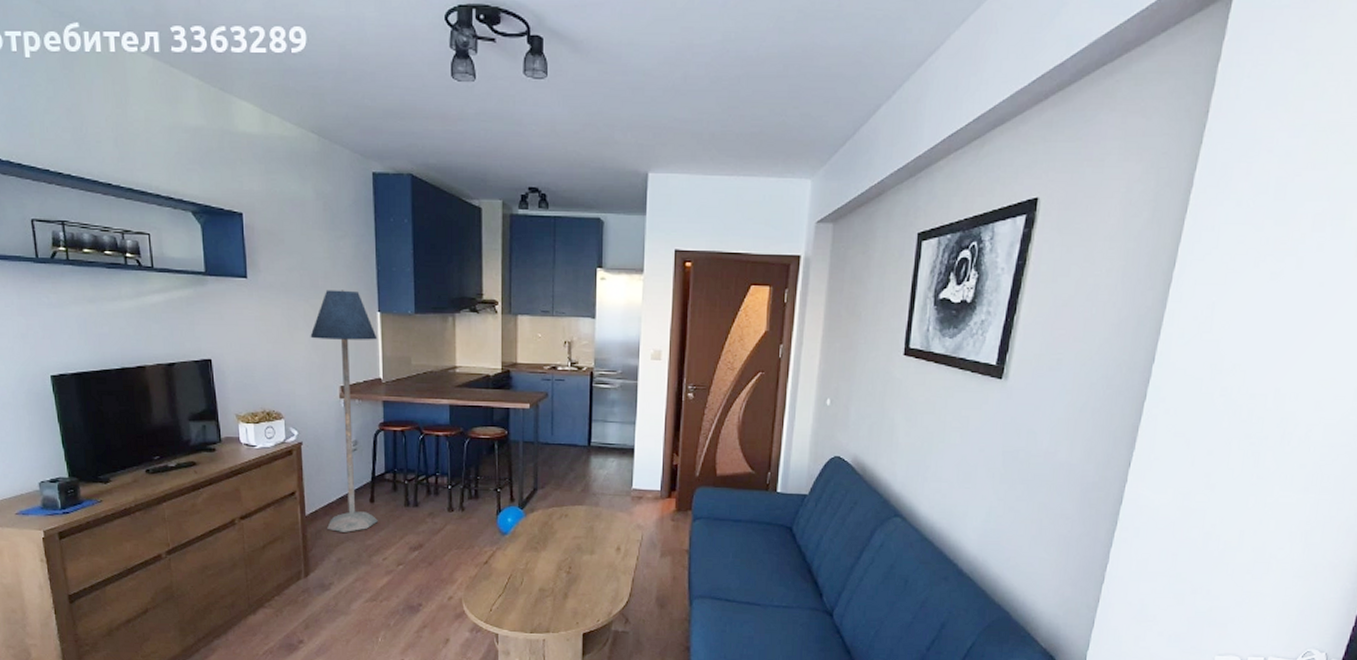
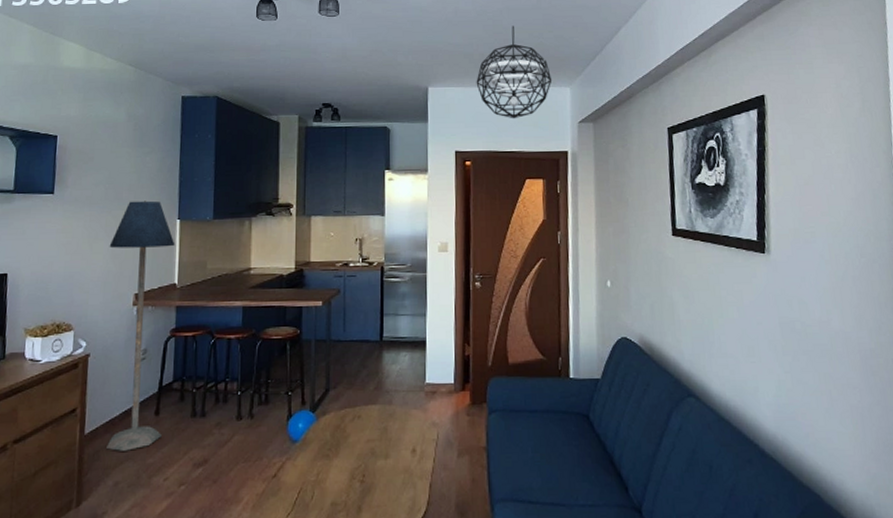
pendant light: none [703,98,792,215] -> present [476,25,552,119]

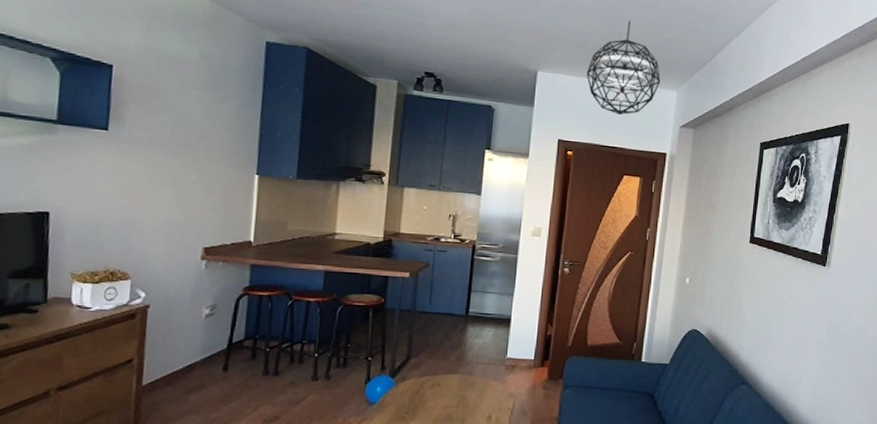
floor lamp: present [106,200,175,451] -> none [167,149,253,404]

